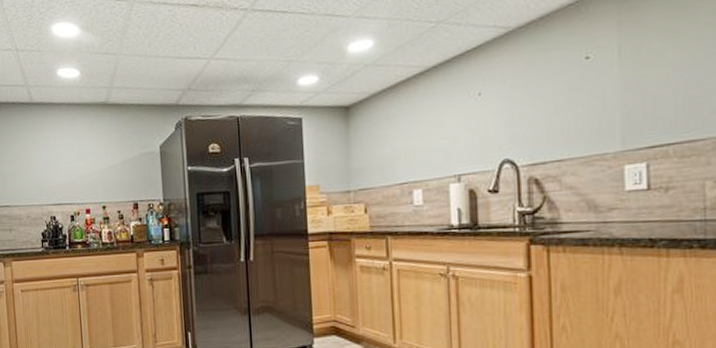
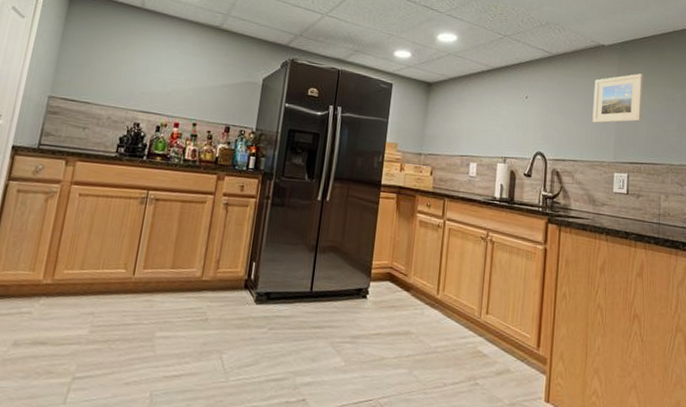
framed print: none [580,19,663,106] -> present [592,73,643,124]

